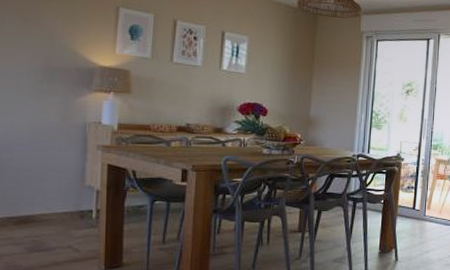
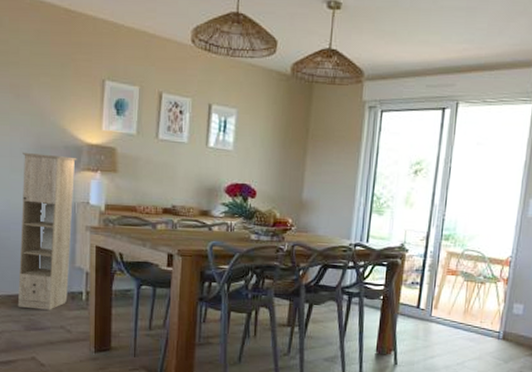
storage cabinet: none [19,73,89,230] -> present [17,152,77,310]

